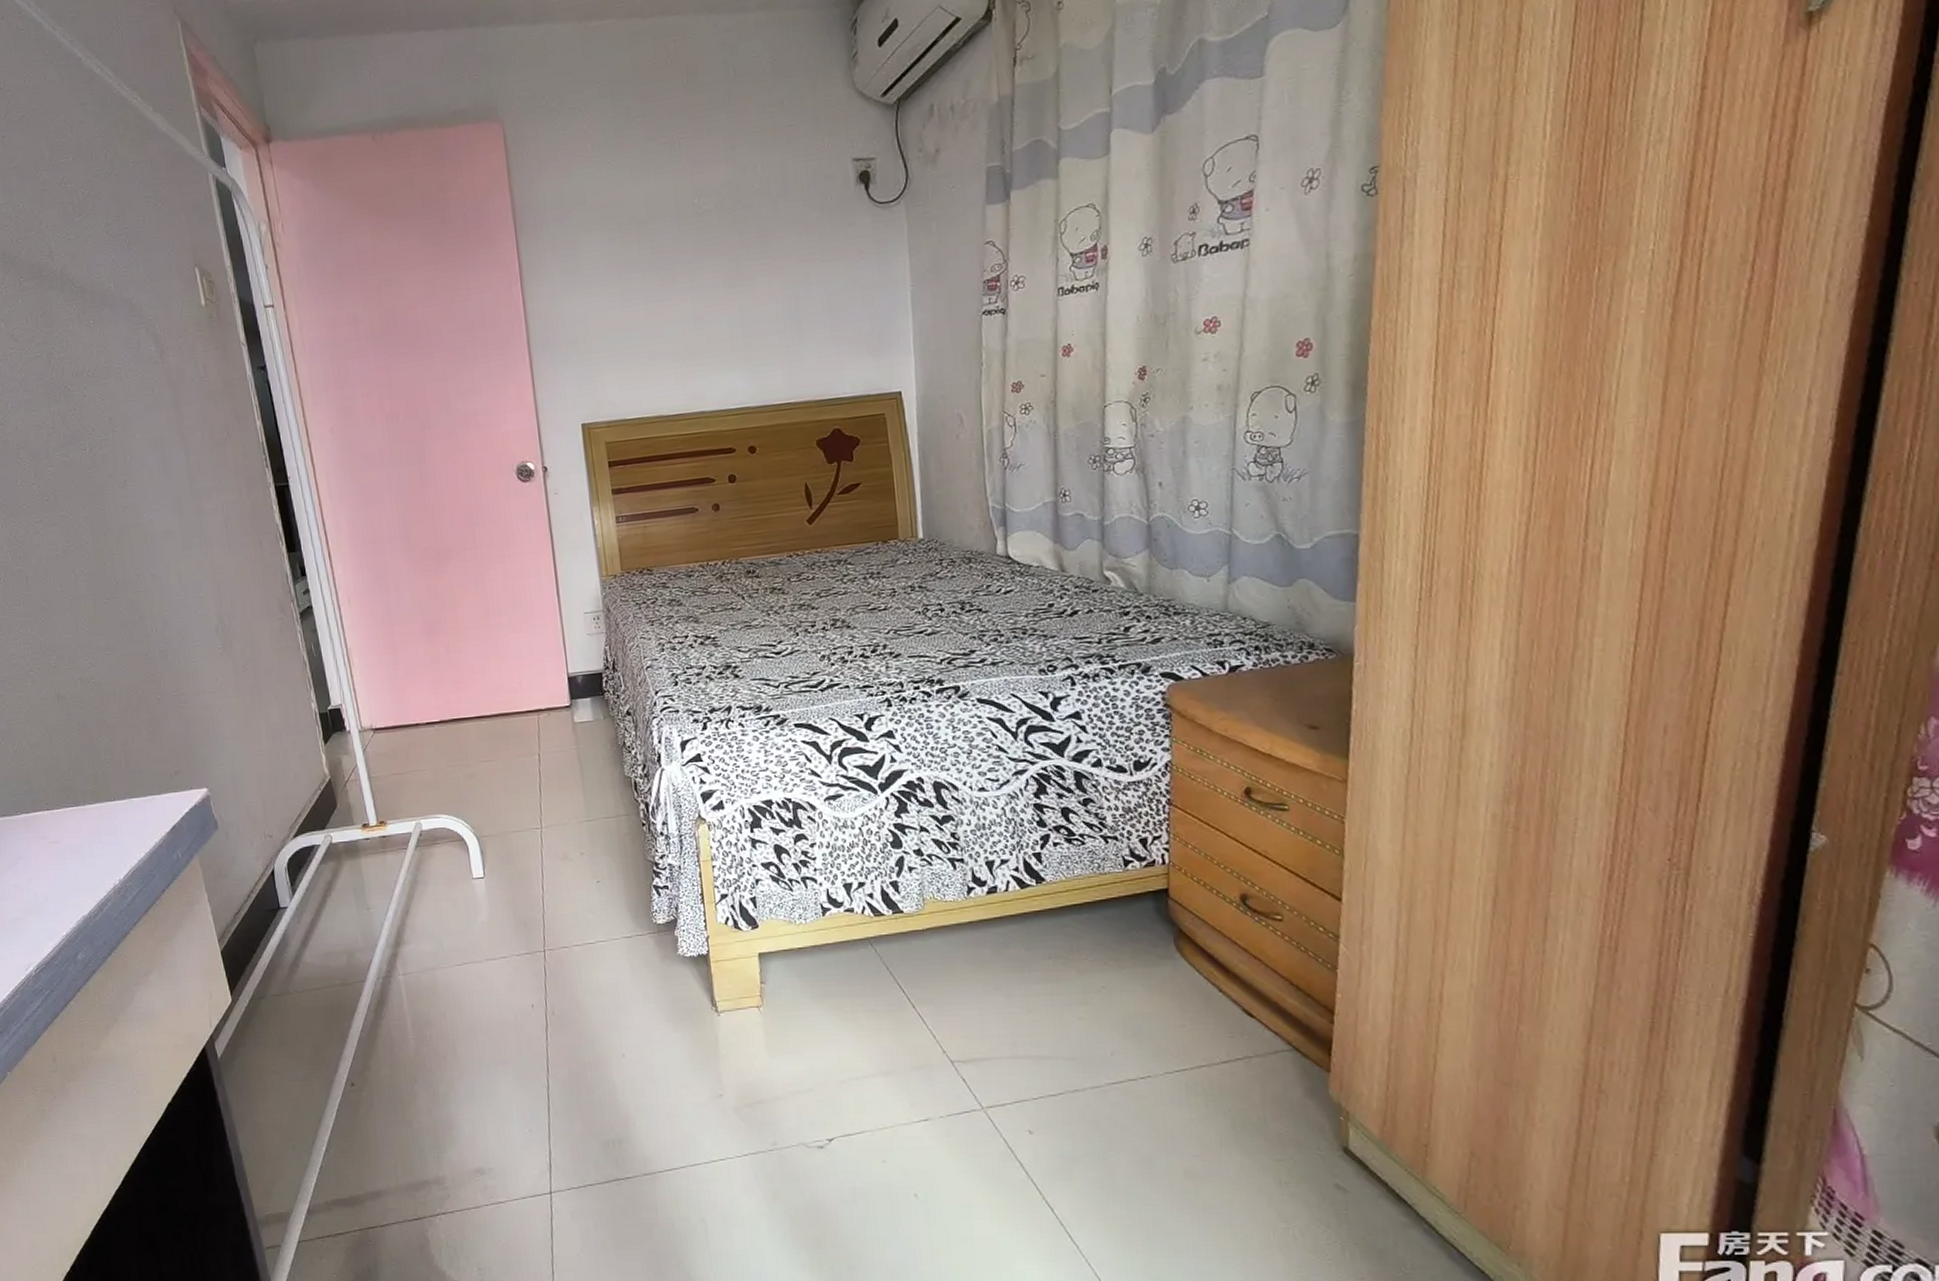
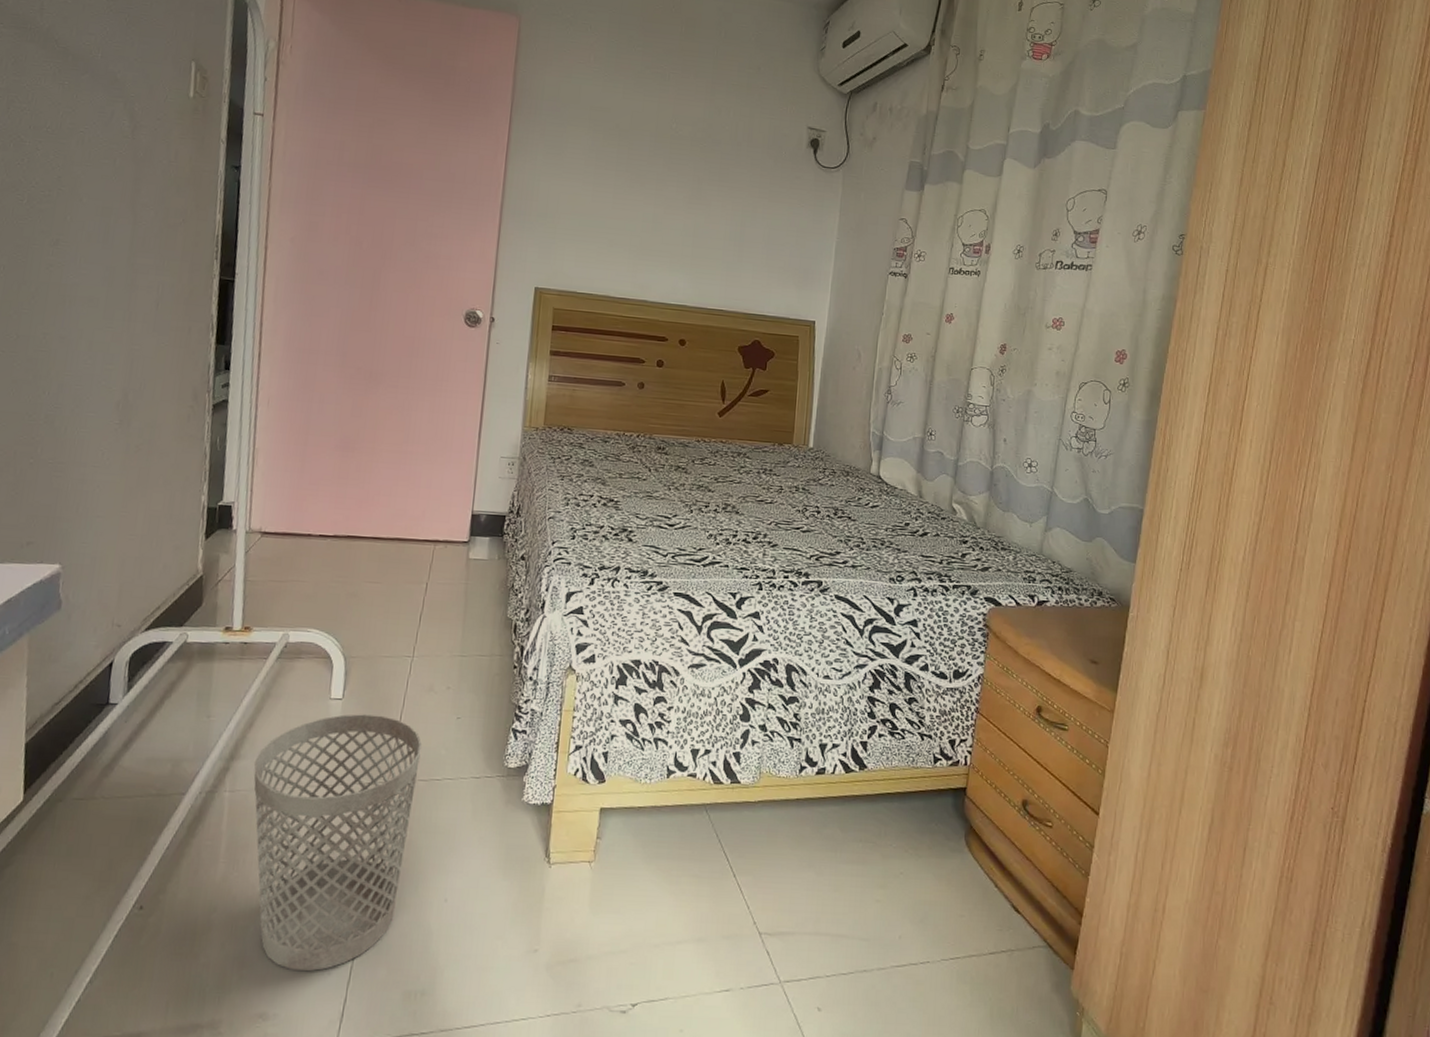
wastebasket: none [418,888,577,1130] -> present [253,714,423,972]

